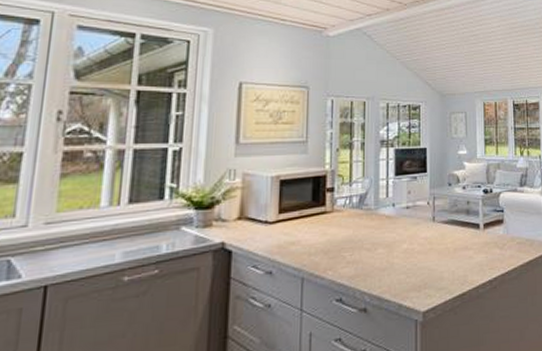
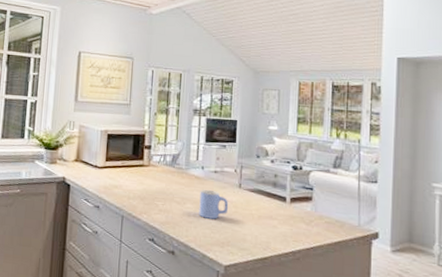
mug: none [392,228,424,262] -> present [199,189,229,219]

